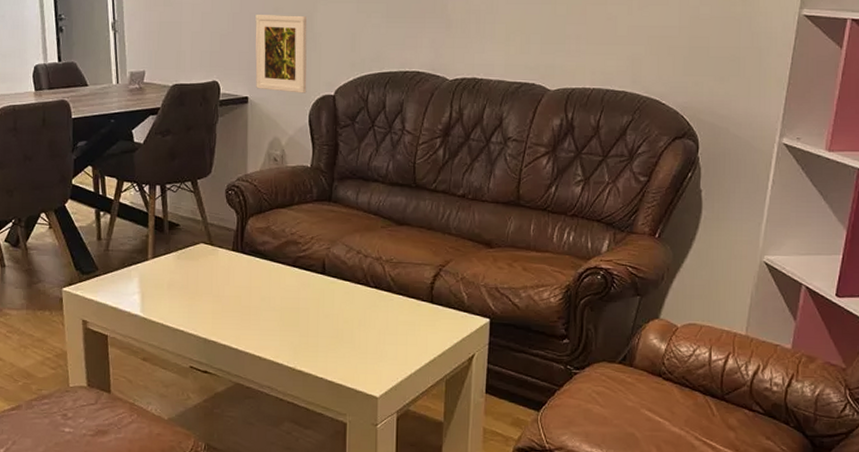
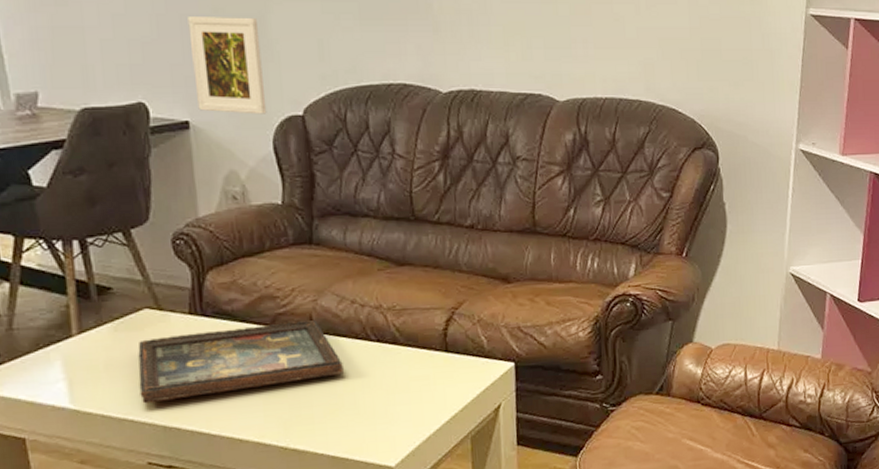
decorative tray: none [190,264,345,319] -> present [138,320,344,404]

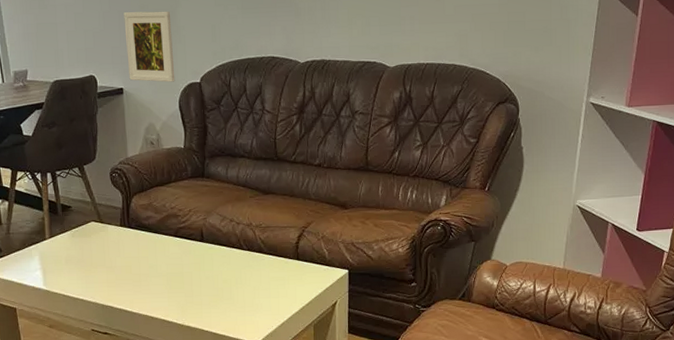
decorative tray: present [138,320,344,404] -> none [87,233,223,288]

